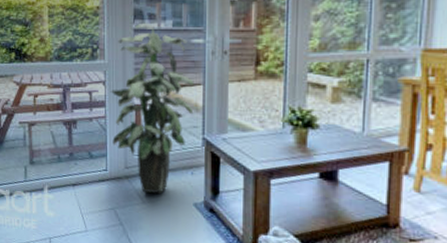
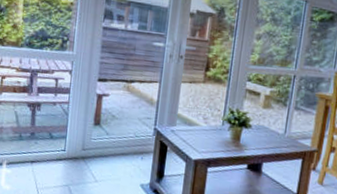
indoor plant: present [110,24,194,194] -> none [72,23,152,174]

